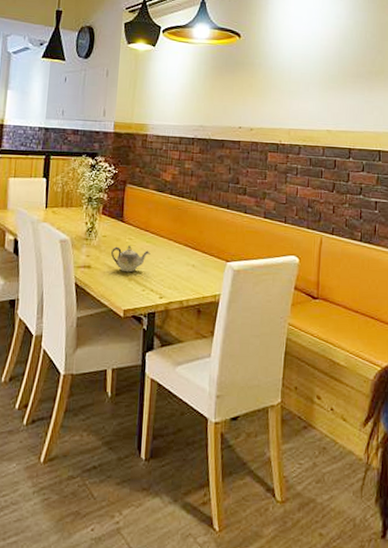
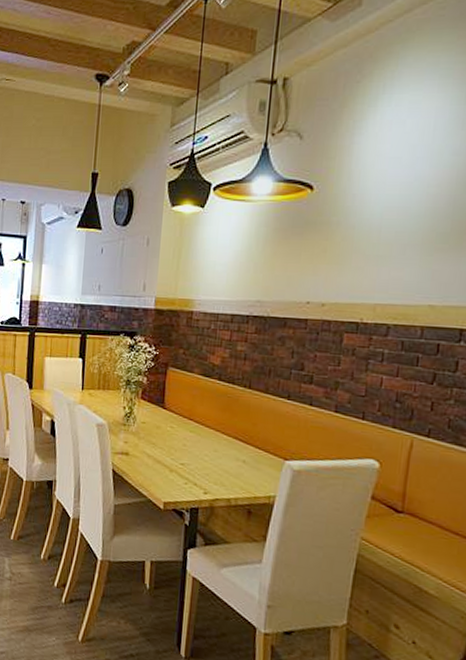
teapot: present [111,246,150,273] -> none [151,434,194,464]

